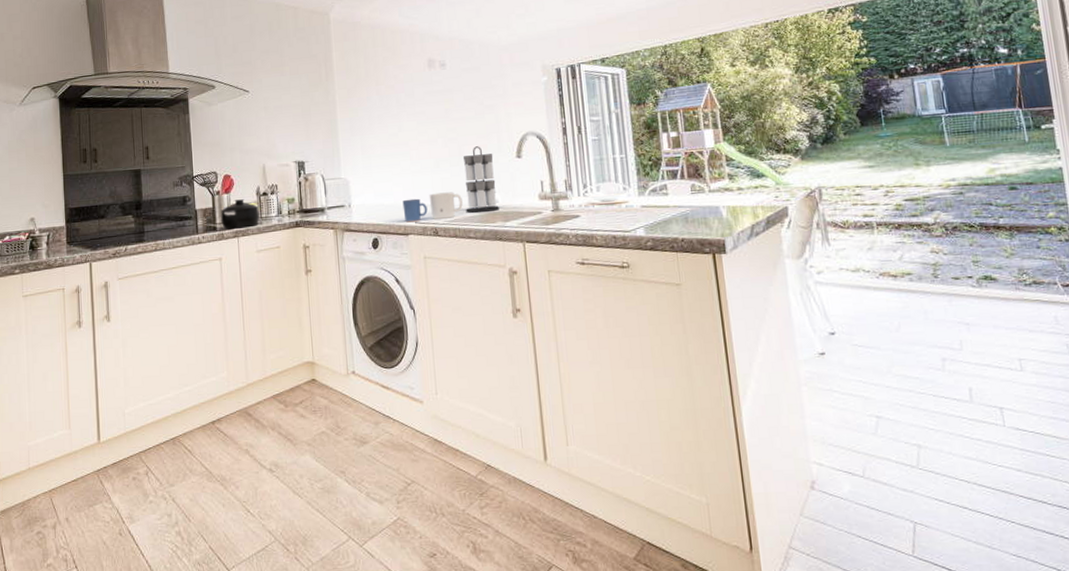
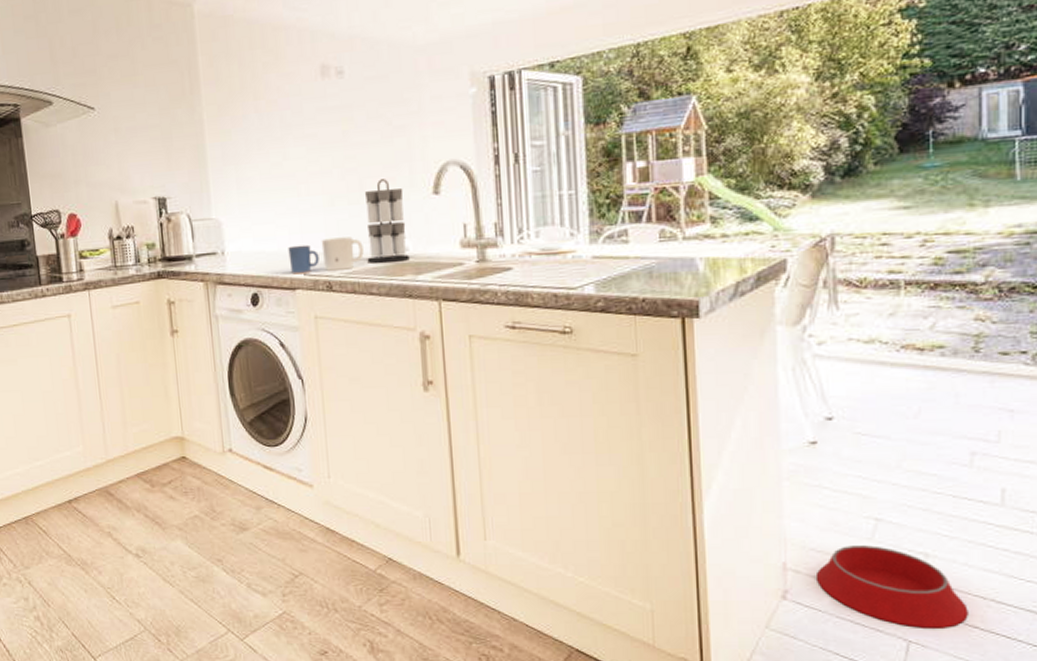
saucepan: present [221,199,260,230] -> none [67,244,114,281]
pet bowl: none [836,439,958,511] -> present [817,545,968,628]

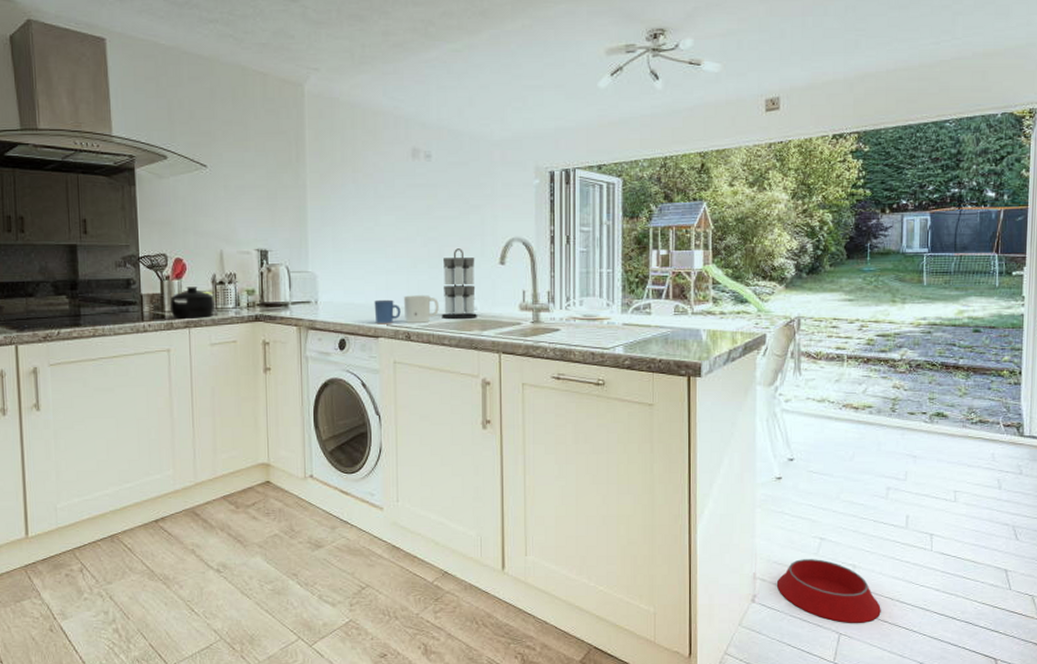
saucepan: none [67,244,114,281] -> present [170,287,214,319]

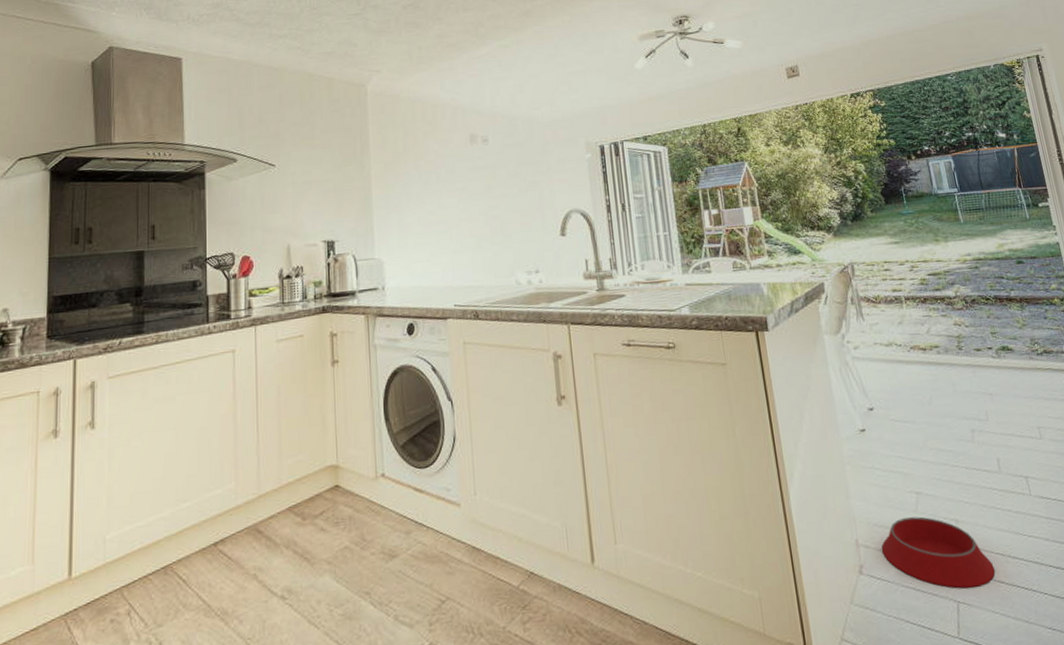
saucepan: present [170,287,214,319] -> none [237,283,281,317]
mug: present [374,299,401,325] -> none [441,279,468,306]
mug: present [403,295,439,323] -> none [469,272,505,302]
spice rack: present [442,248,477,320] -> none [506,224,543,295]

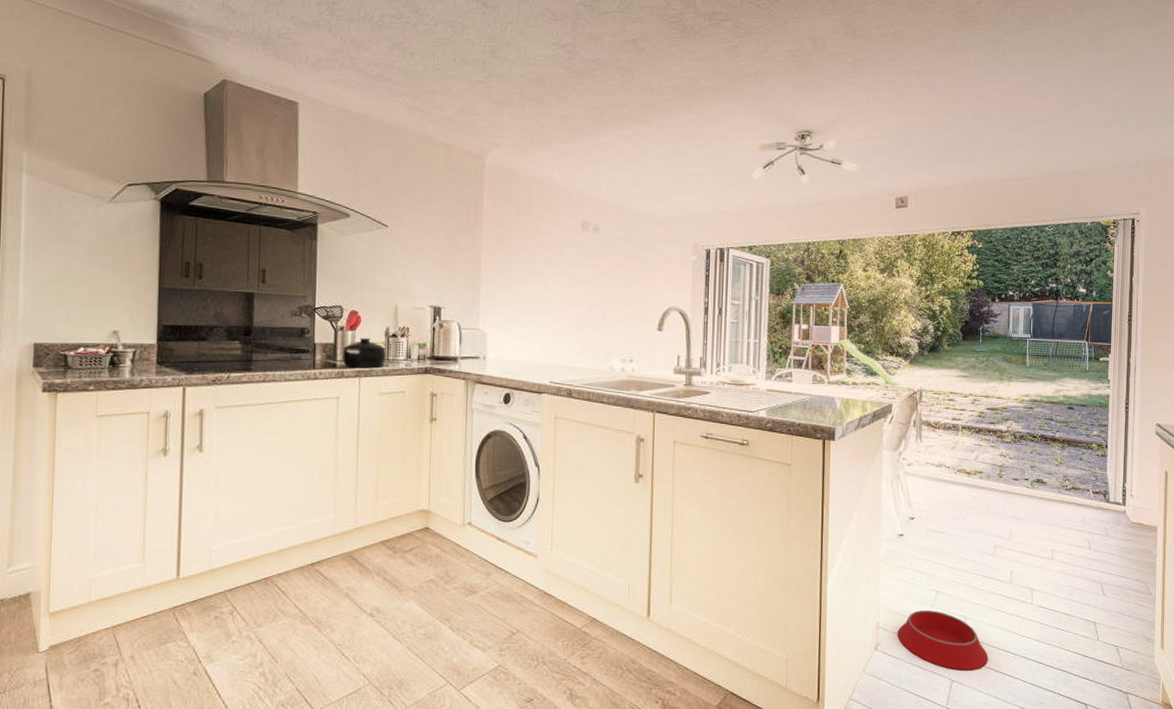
saucepan: none [237,283,281,317] -> present [343,338,386,369]

